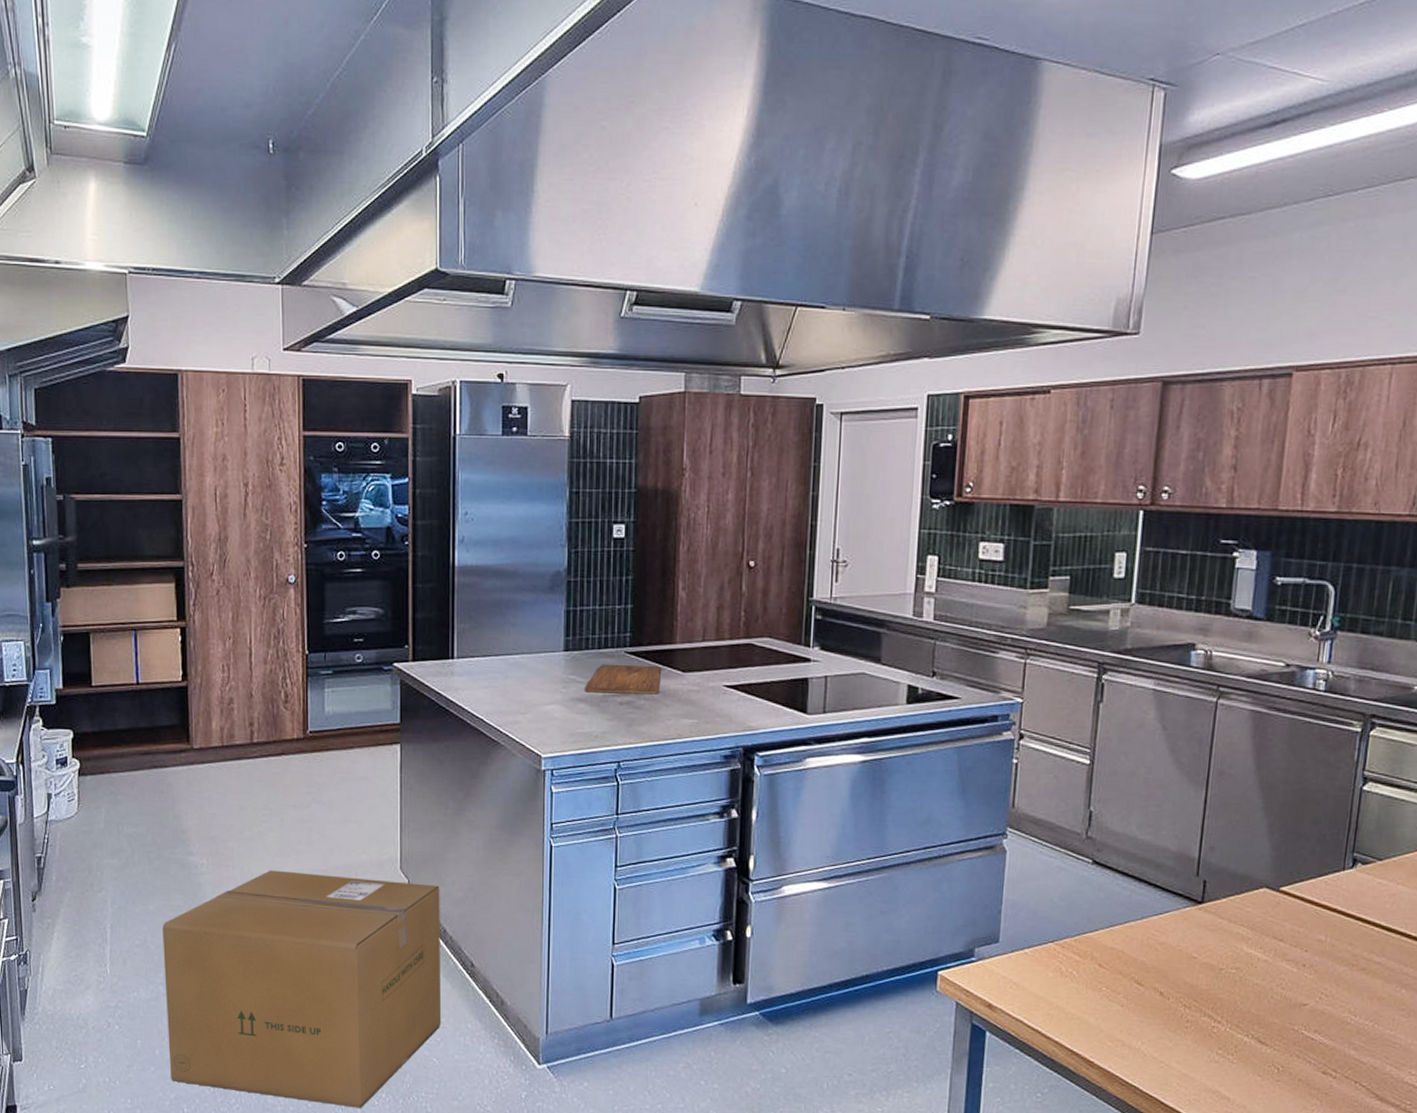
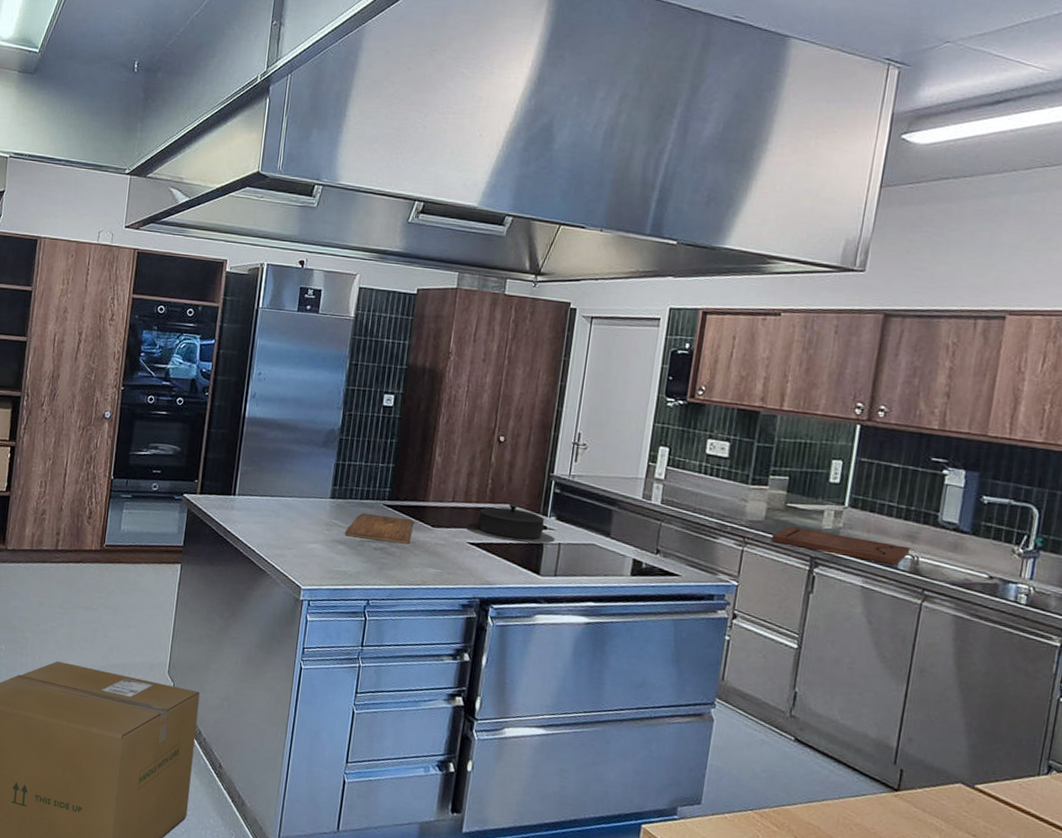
cooking pot: none [719,635,821,680] -> present [464,502,555,544]
cutting board: none [1055,631,1203,662] -> present [771,526,911,565]

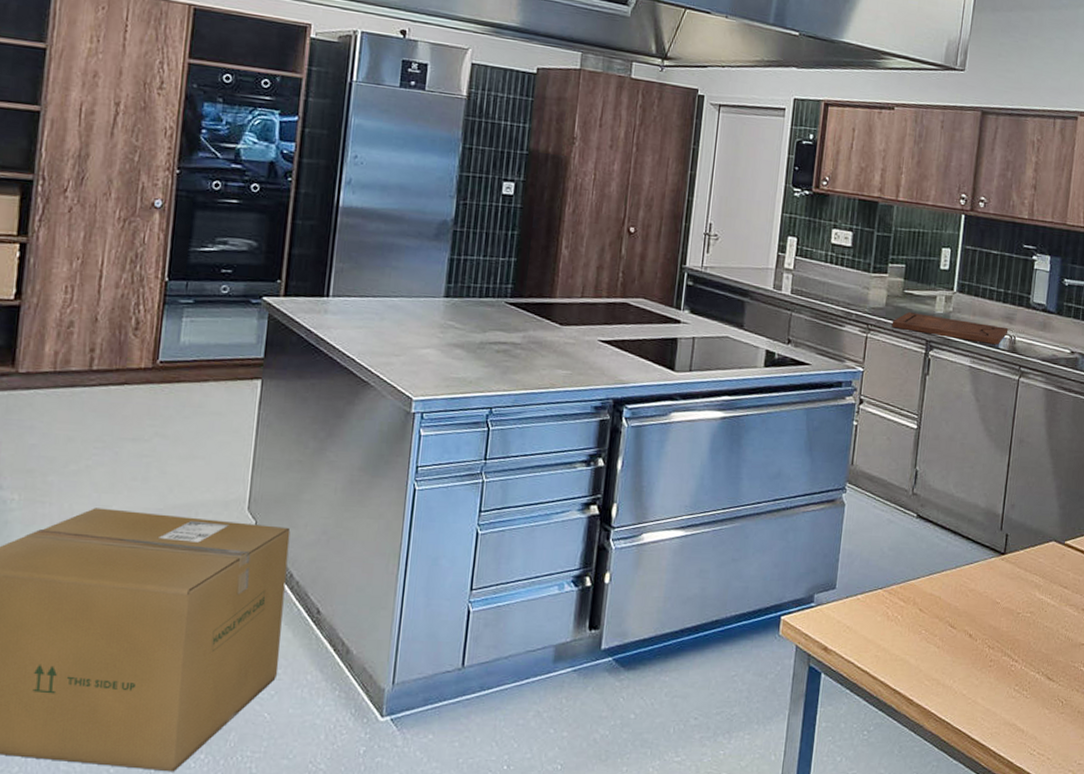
cutting board: present [345,512,414,544] -> none [462,312,540,345]
cooking pot: present [464,502,555,544] -> none [595,296,689,339]

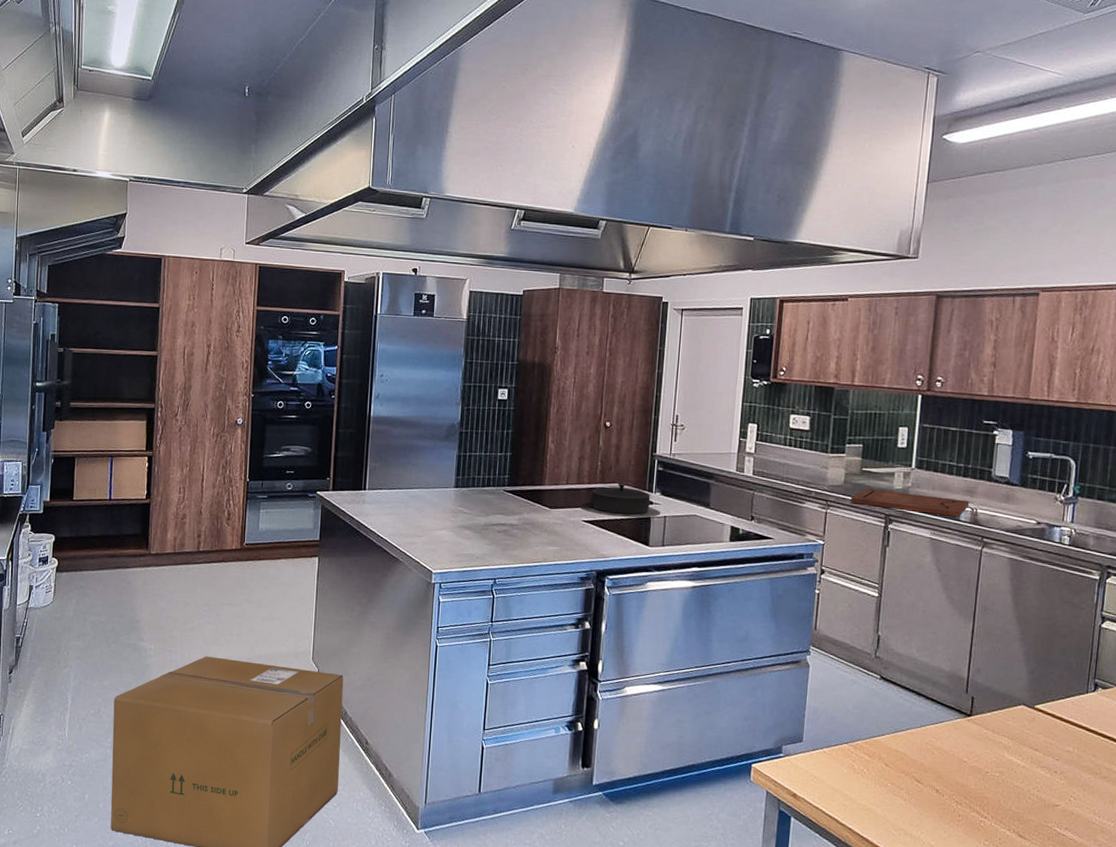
cooking pot: none [595,296,689,339] -> present [579,482,661,518]

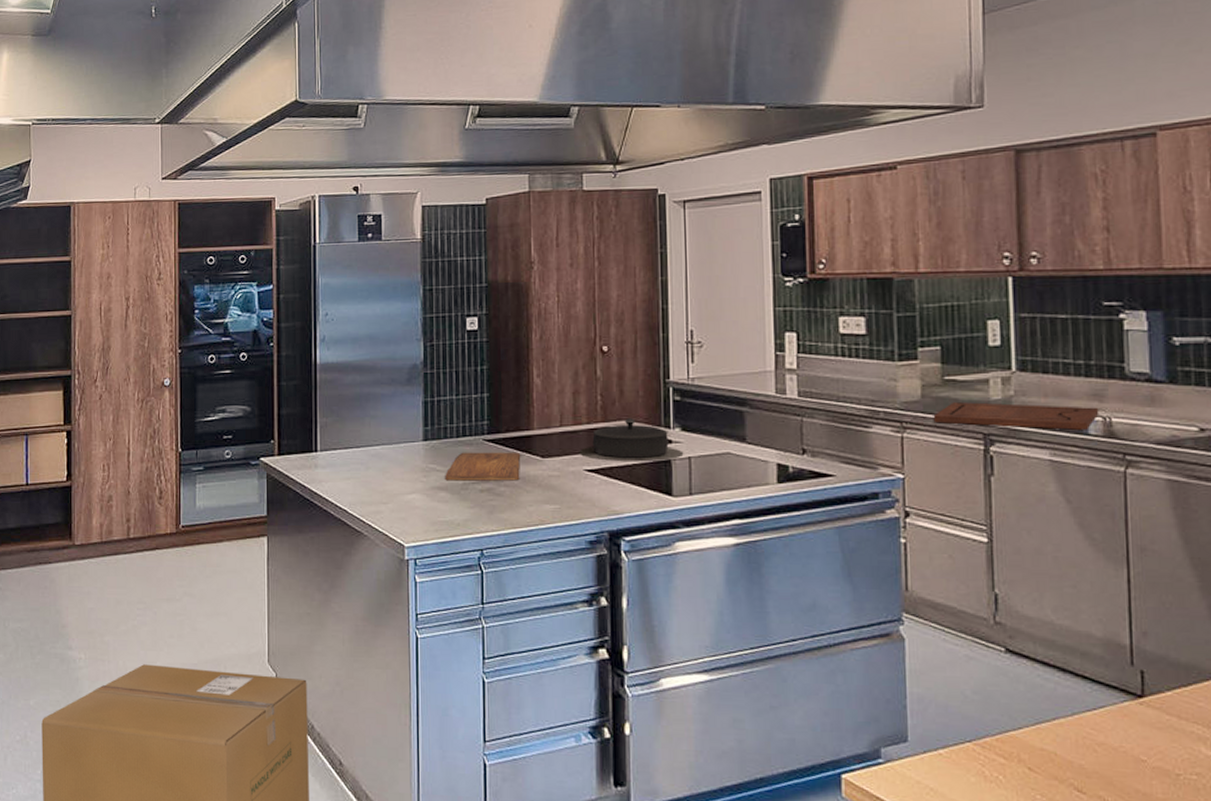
cutting board: none [470,499,532,526] -> present [445,452,520,481]

